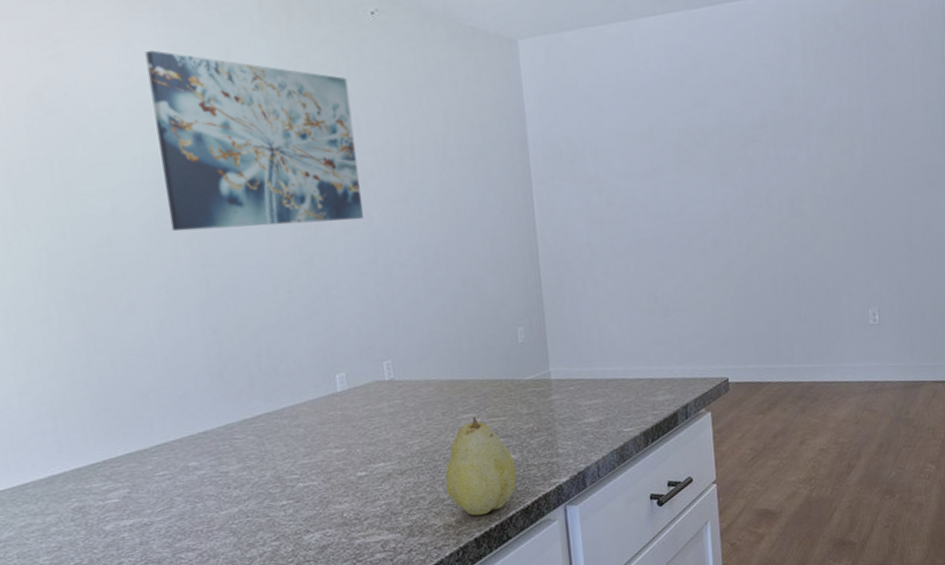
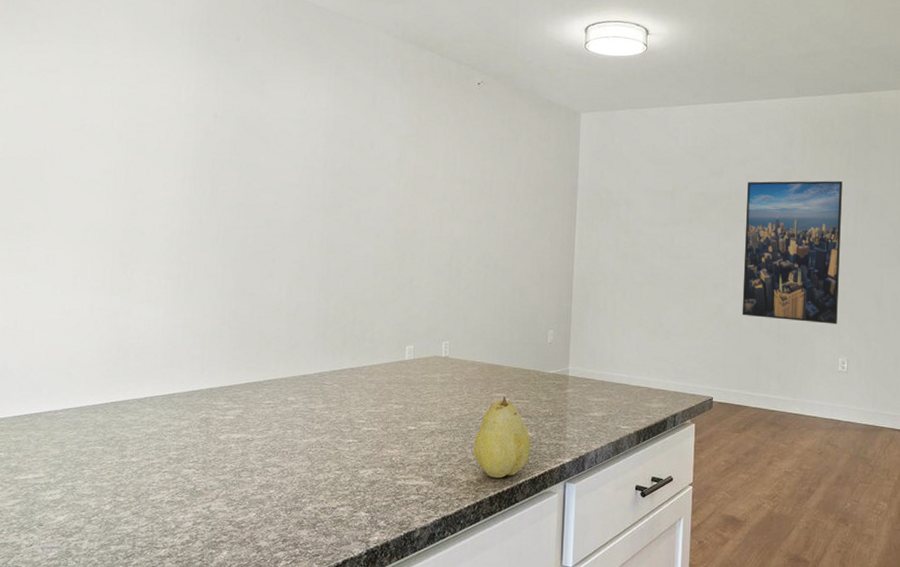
wall art: present [145,50,364,232] -> none [311,94,453,232]
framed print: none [741,95,863,276] -> present [741,180,842,324]

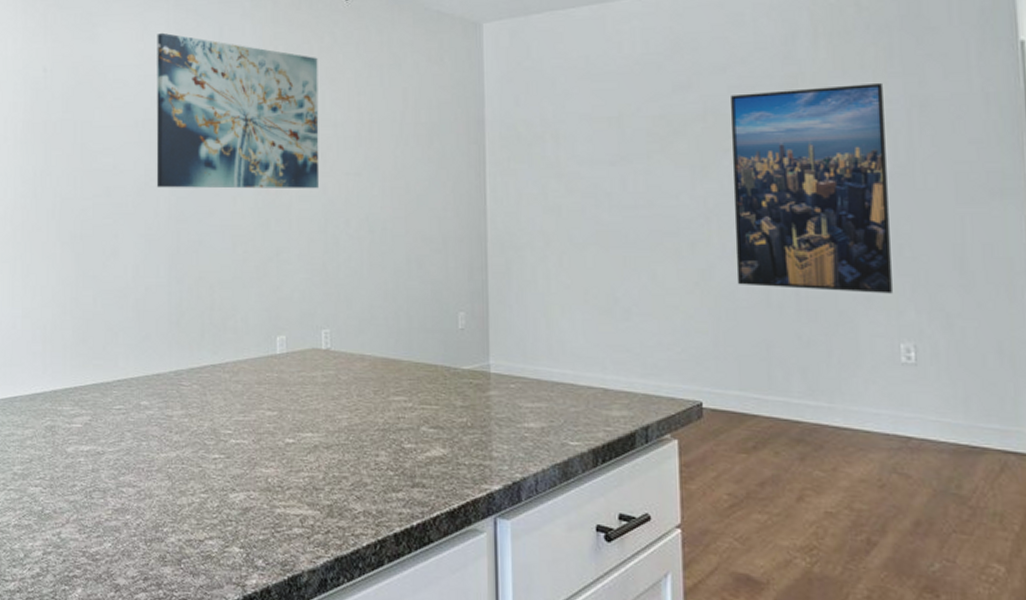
wall art: none [311,94,453,232] -> present [156,32,320,189]
fruit: present [474,396,531,479] -> none [370,400,445,510]

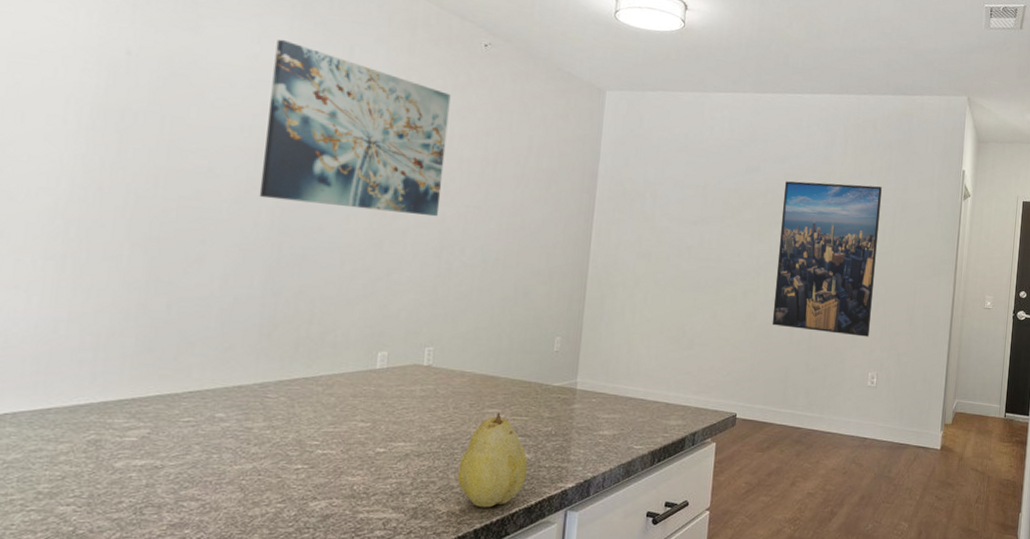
fruit: none [370,400,445,510] -> present [457,412,528,508]

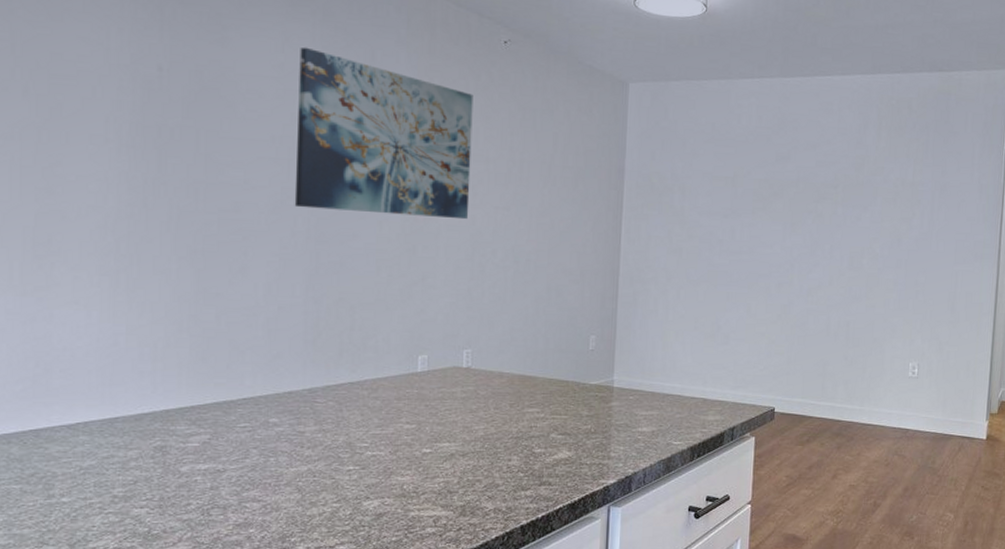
fruit: present [457,412,528,508] -> none [502,412,570,505]
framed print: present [772,181,882,337] -> none [808,168,919,327]

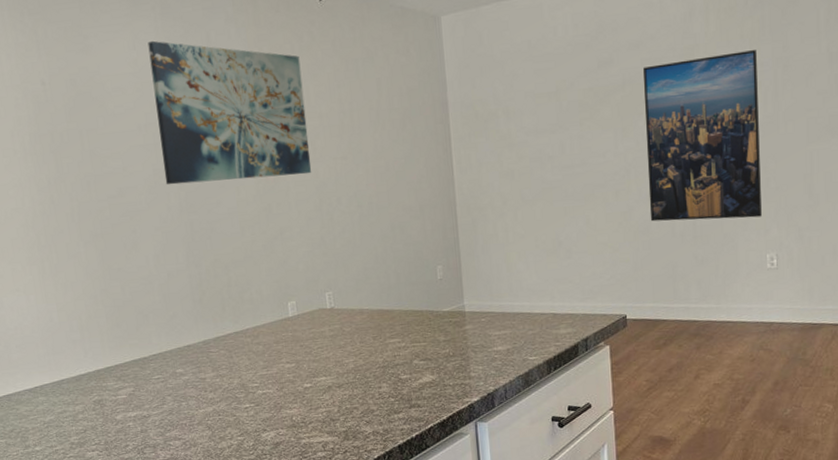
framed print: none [808,168,919,327] -> present [643,50,762,222]

